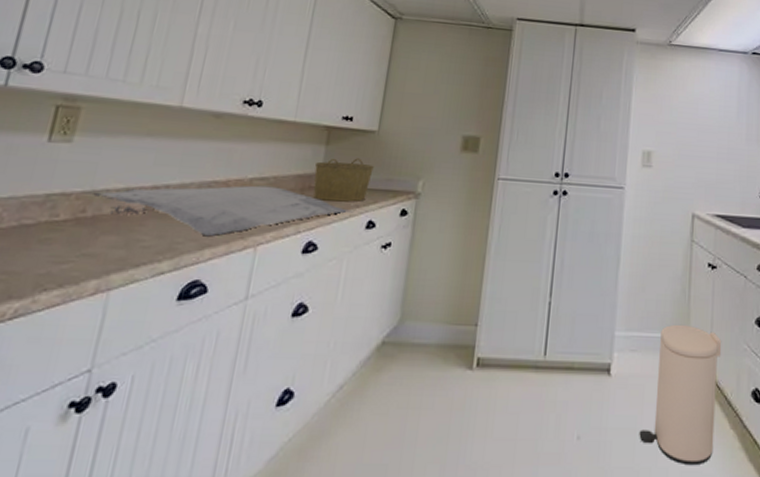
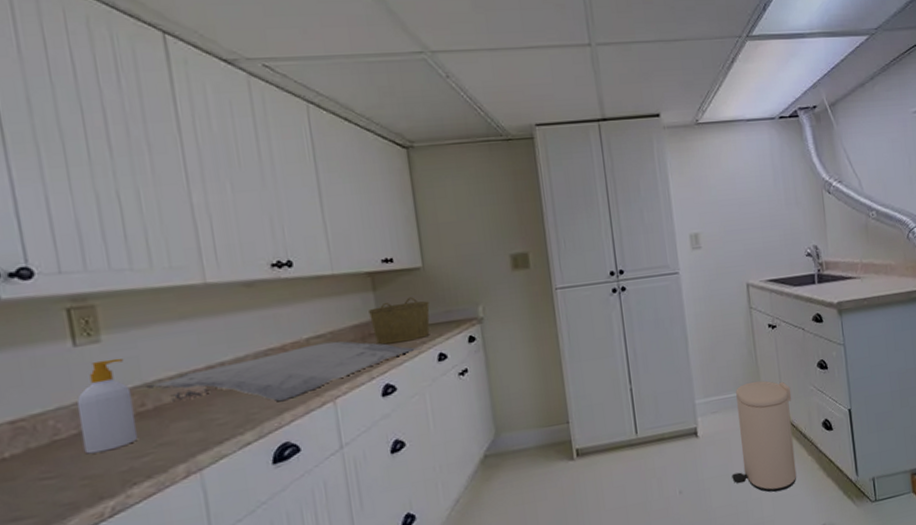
soap bottle: none [14,159,85,250] -> present [76,358,139,454]

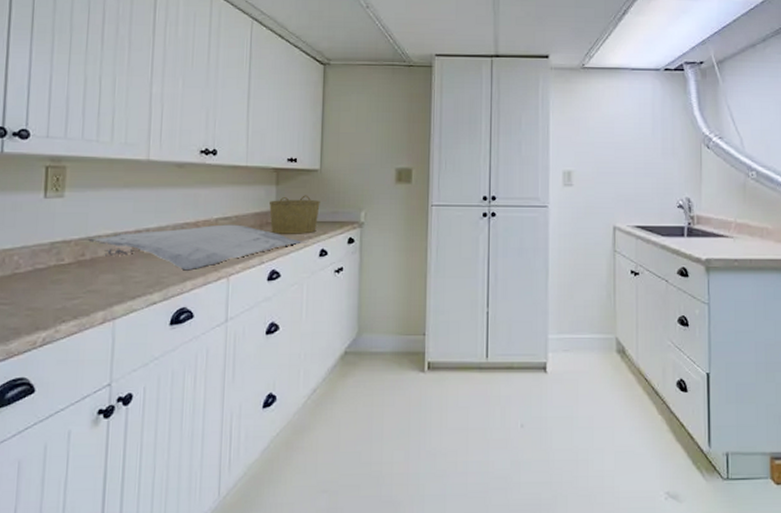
soap bottle: present [76,358,139,454] -> none [33,212,78,289]
pedal bin: present [732,380,797,492] -> none [576,326,647,446]

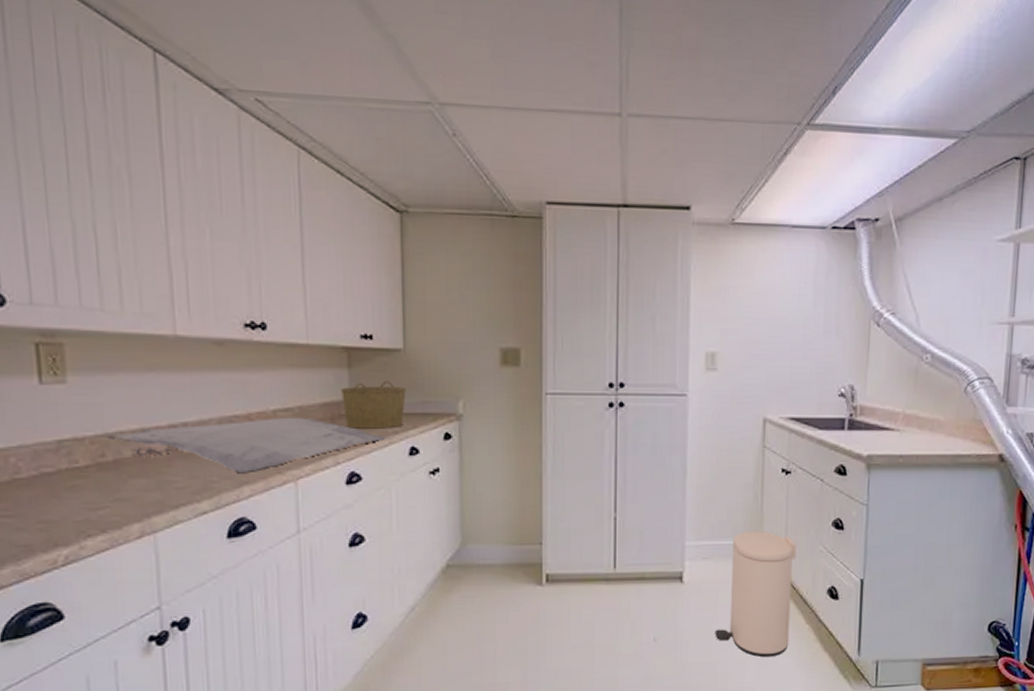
pedal bin: none [576,326,647,446] -> present [715,531,797,658]

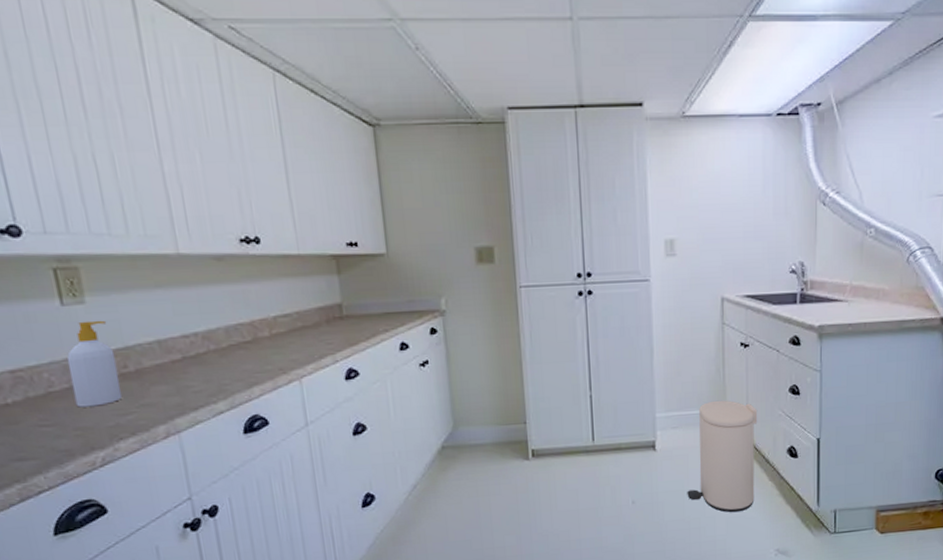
soap bottle: none [38,402,96,498] -> present [66,320,123,408]
towel: present [107,417,394,474] -> none [127,321,385,376]
basket: present [341,381,406,429] -> none [333,283,393,329]

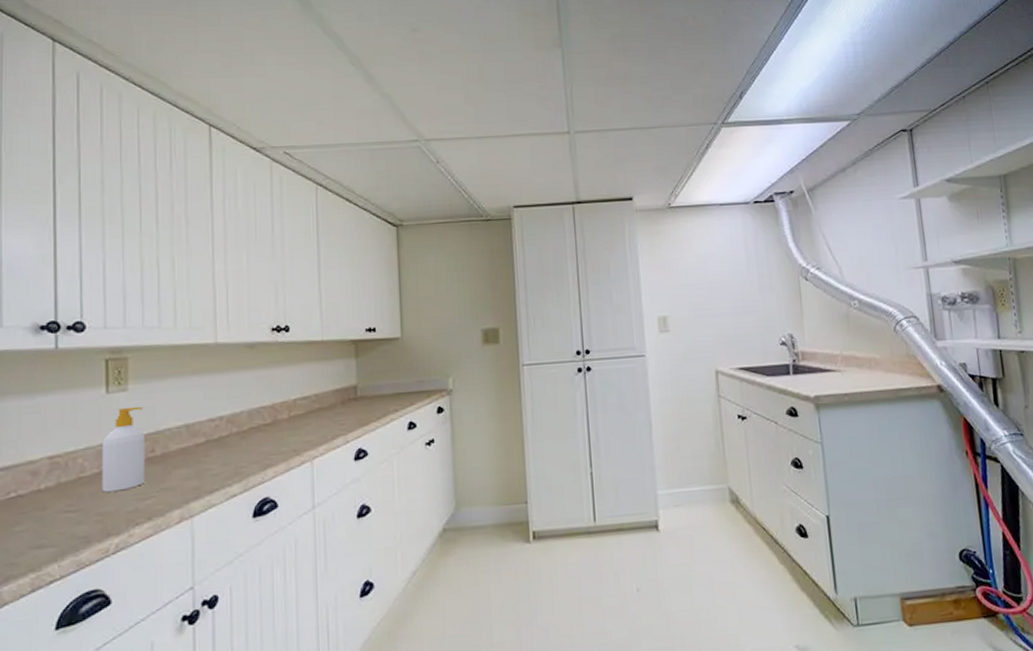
pedal bin: present [687,400,758,513] -> none [694,475,767,602]

